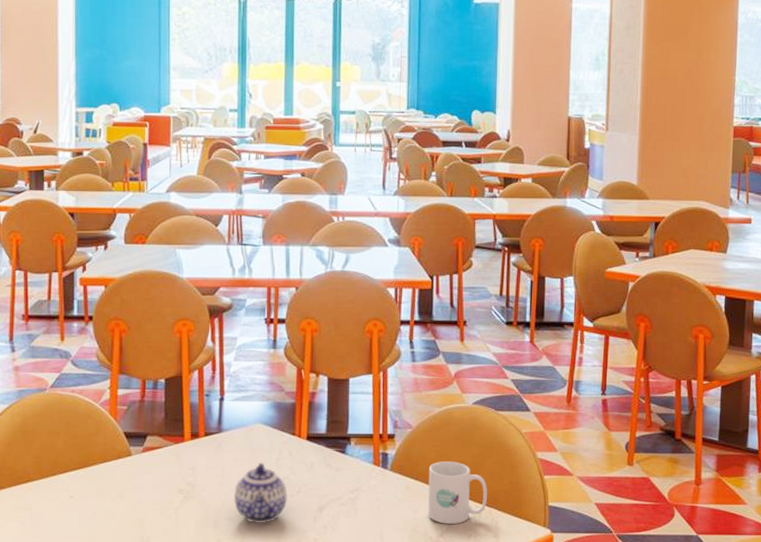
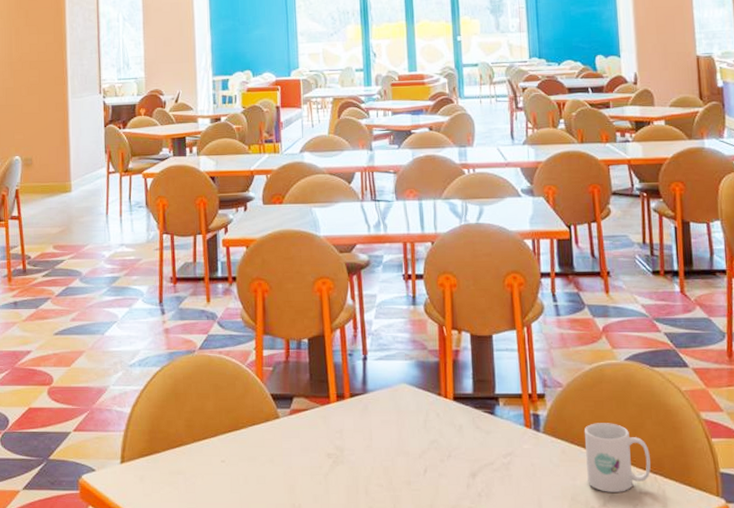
teapot: present [233,463,287,523] -> none [382,425,438,490]

